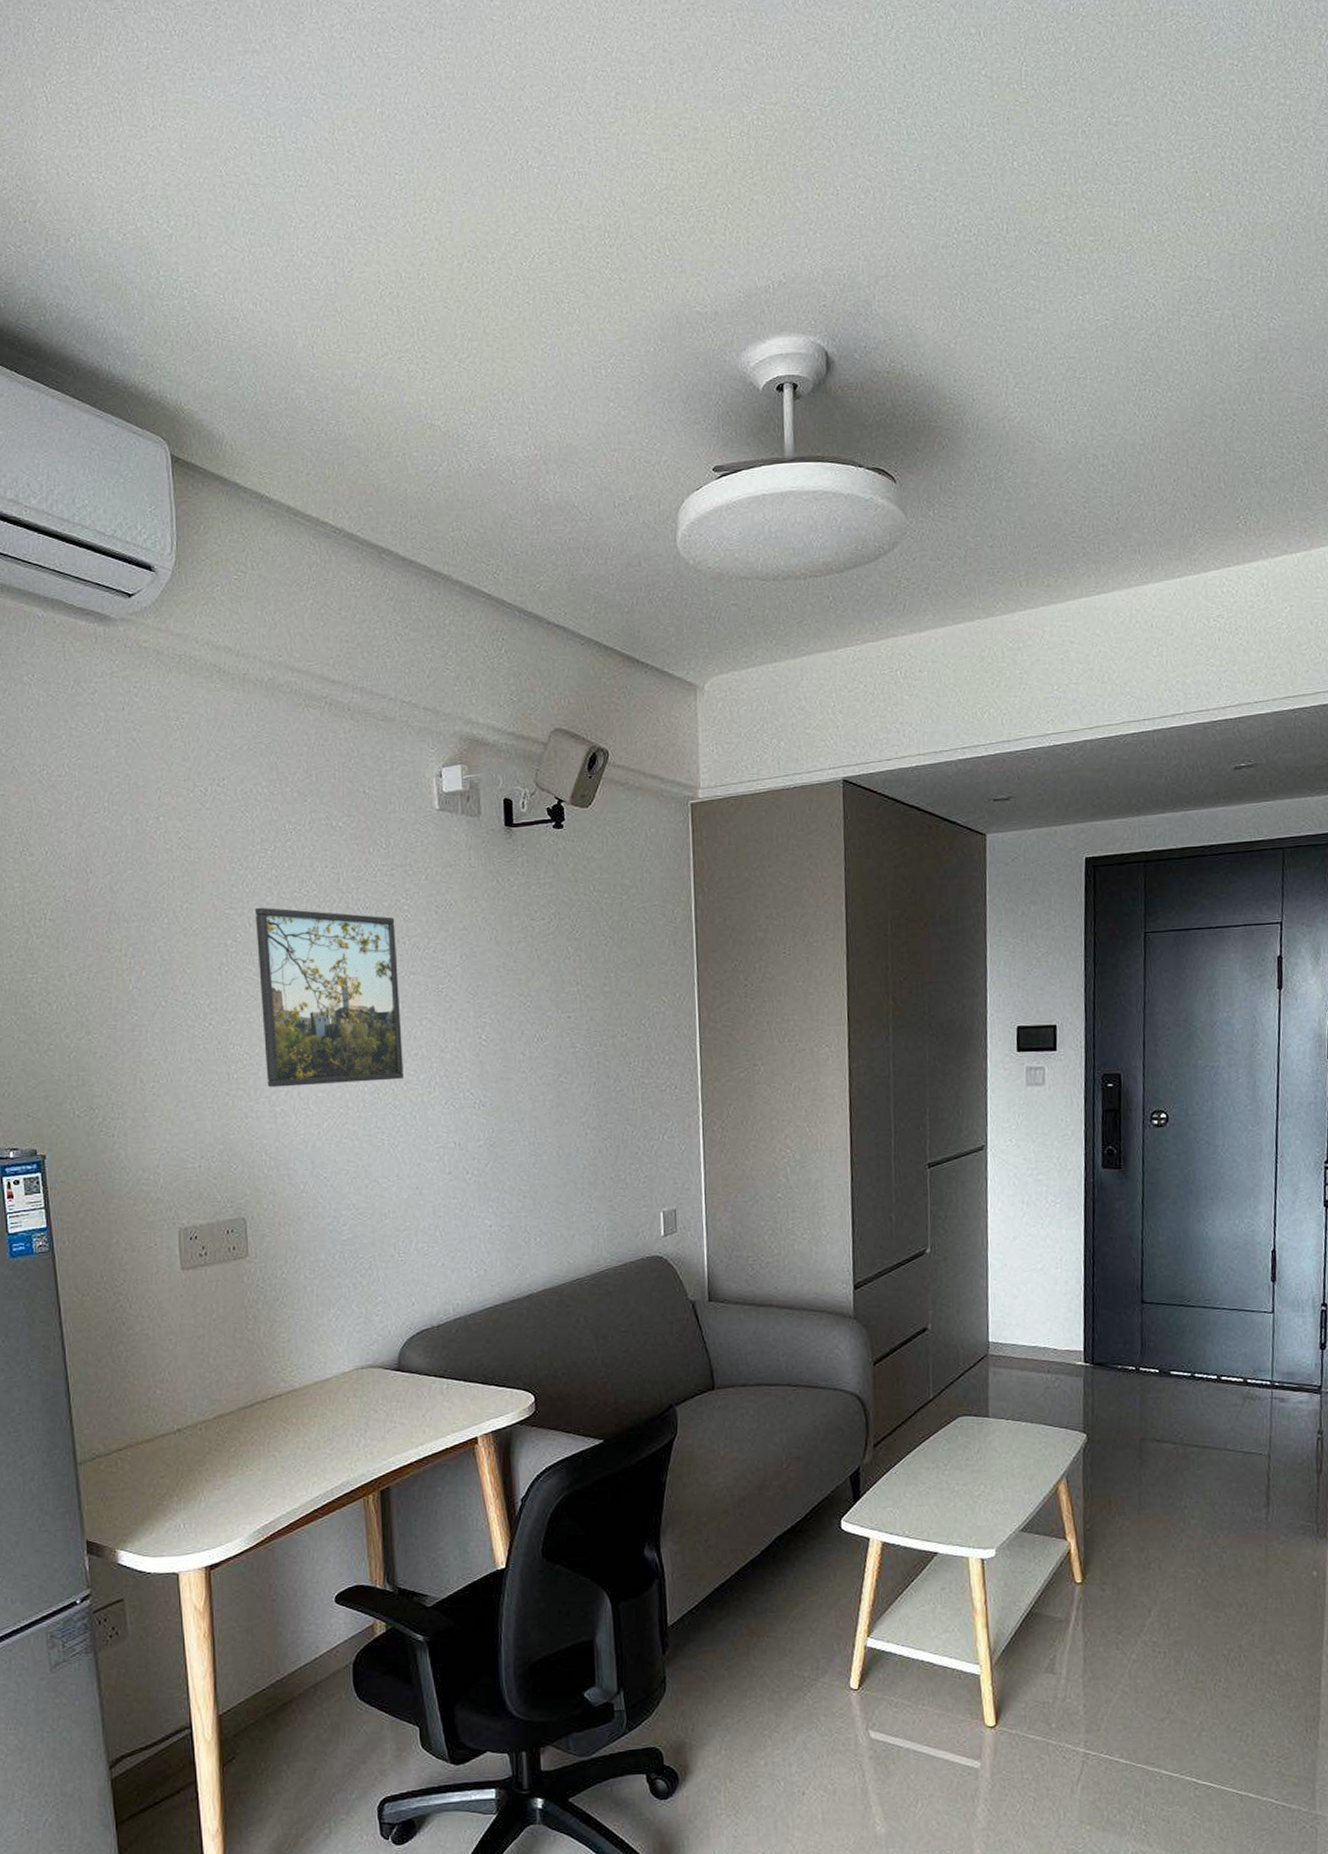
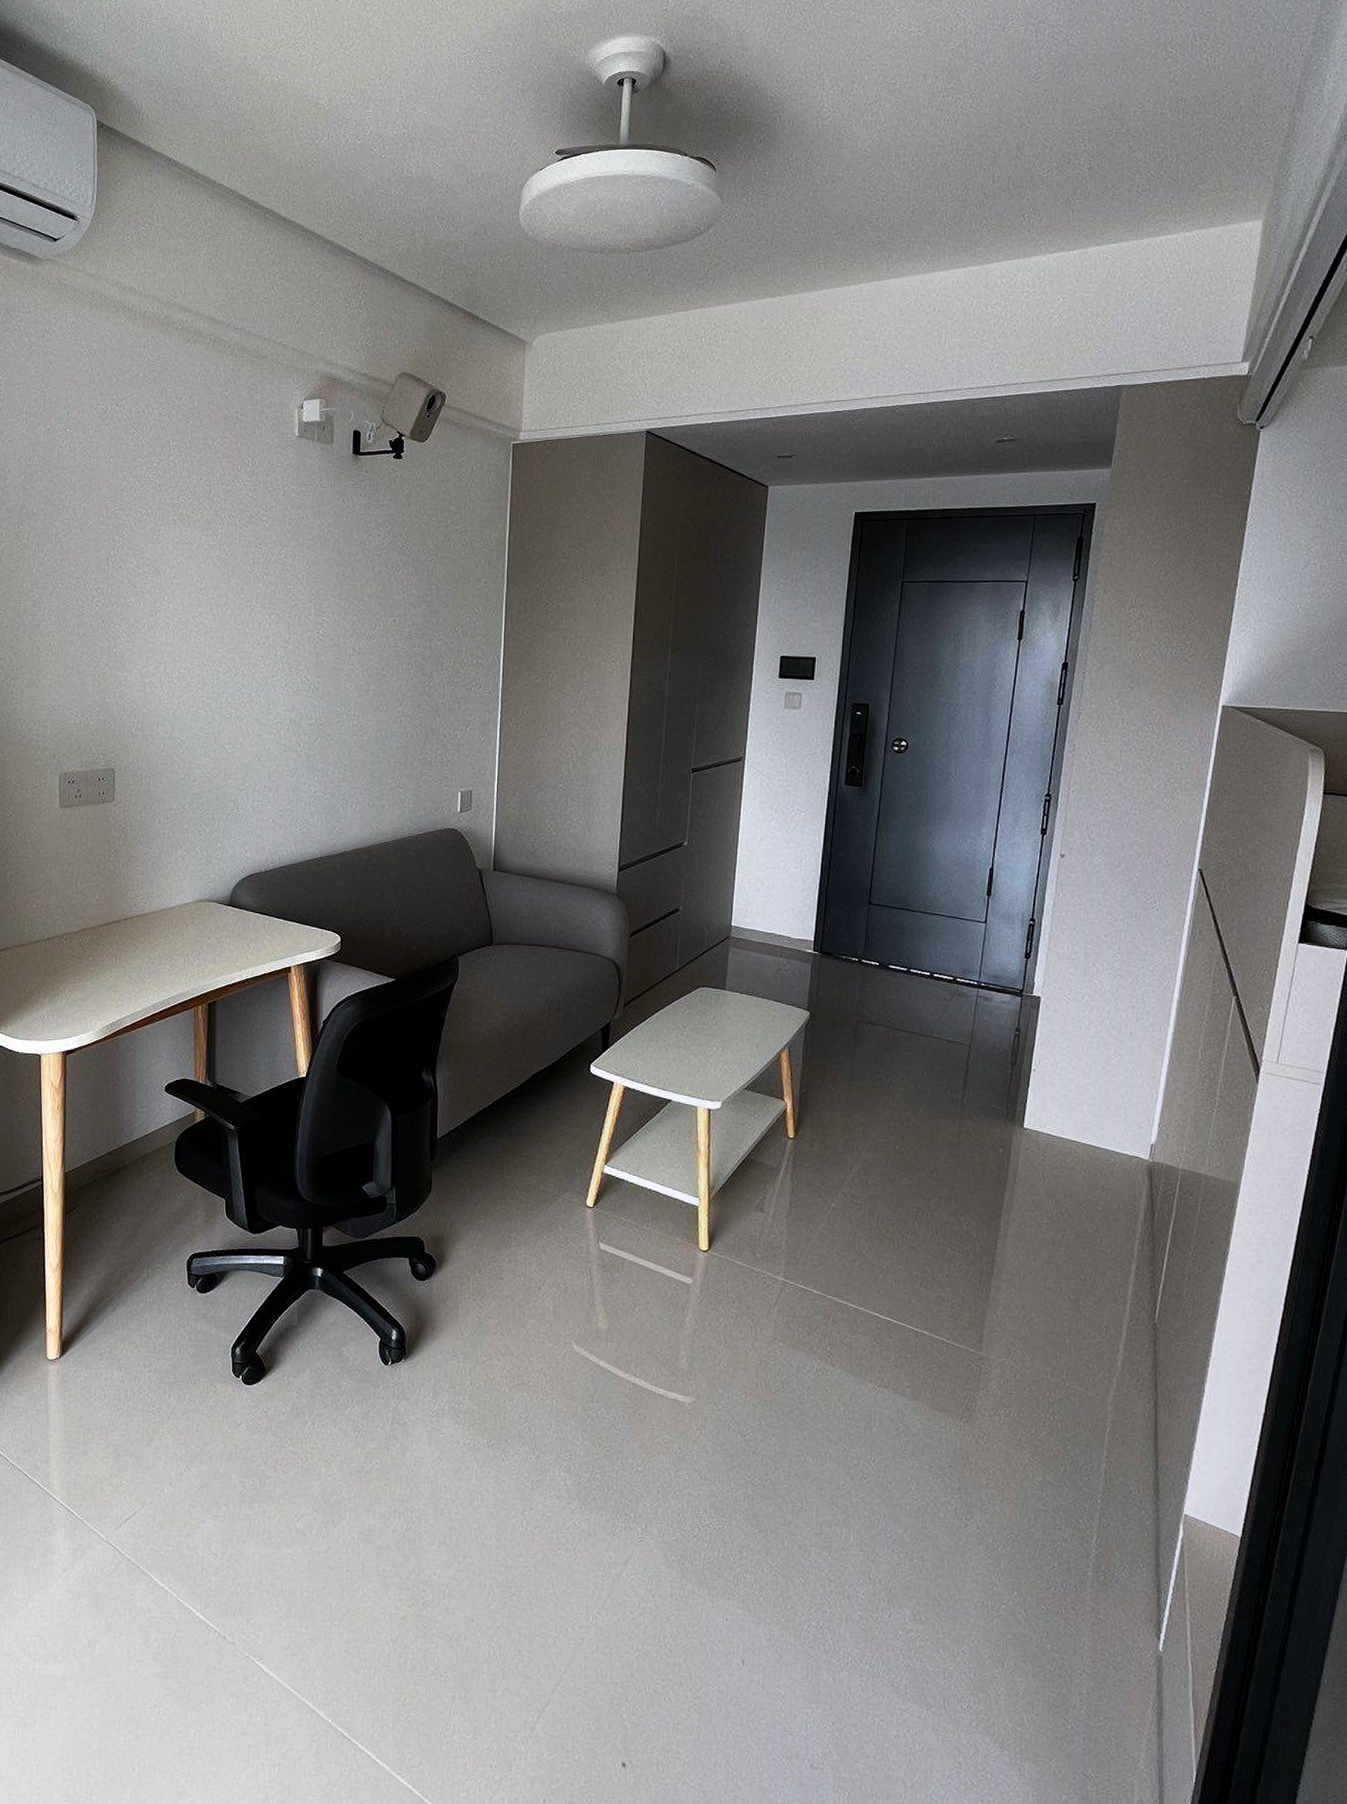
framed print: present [254,907,404,1088] -> none [139,510,255,663]

